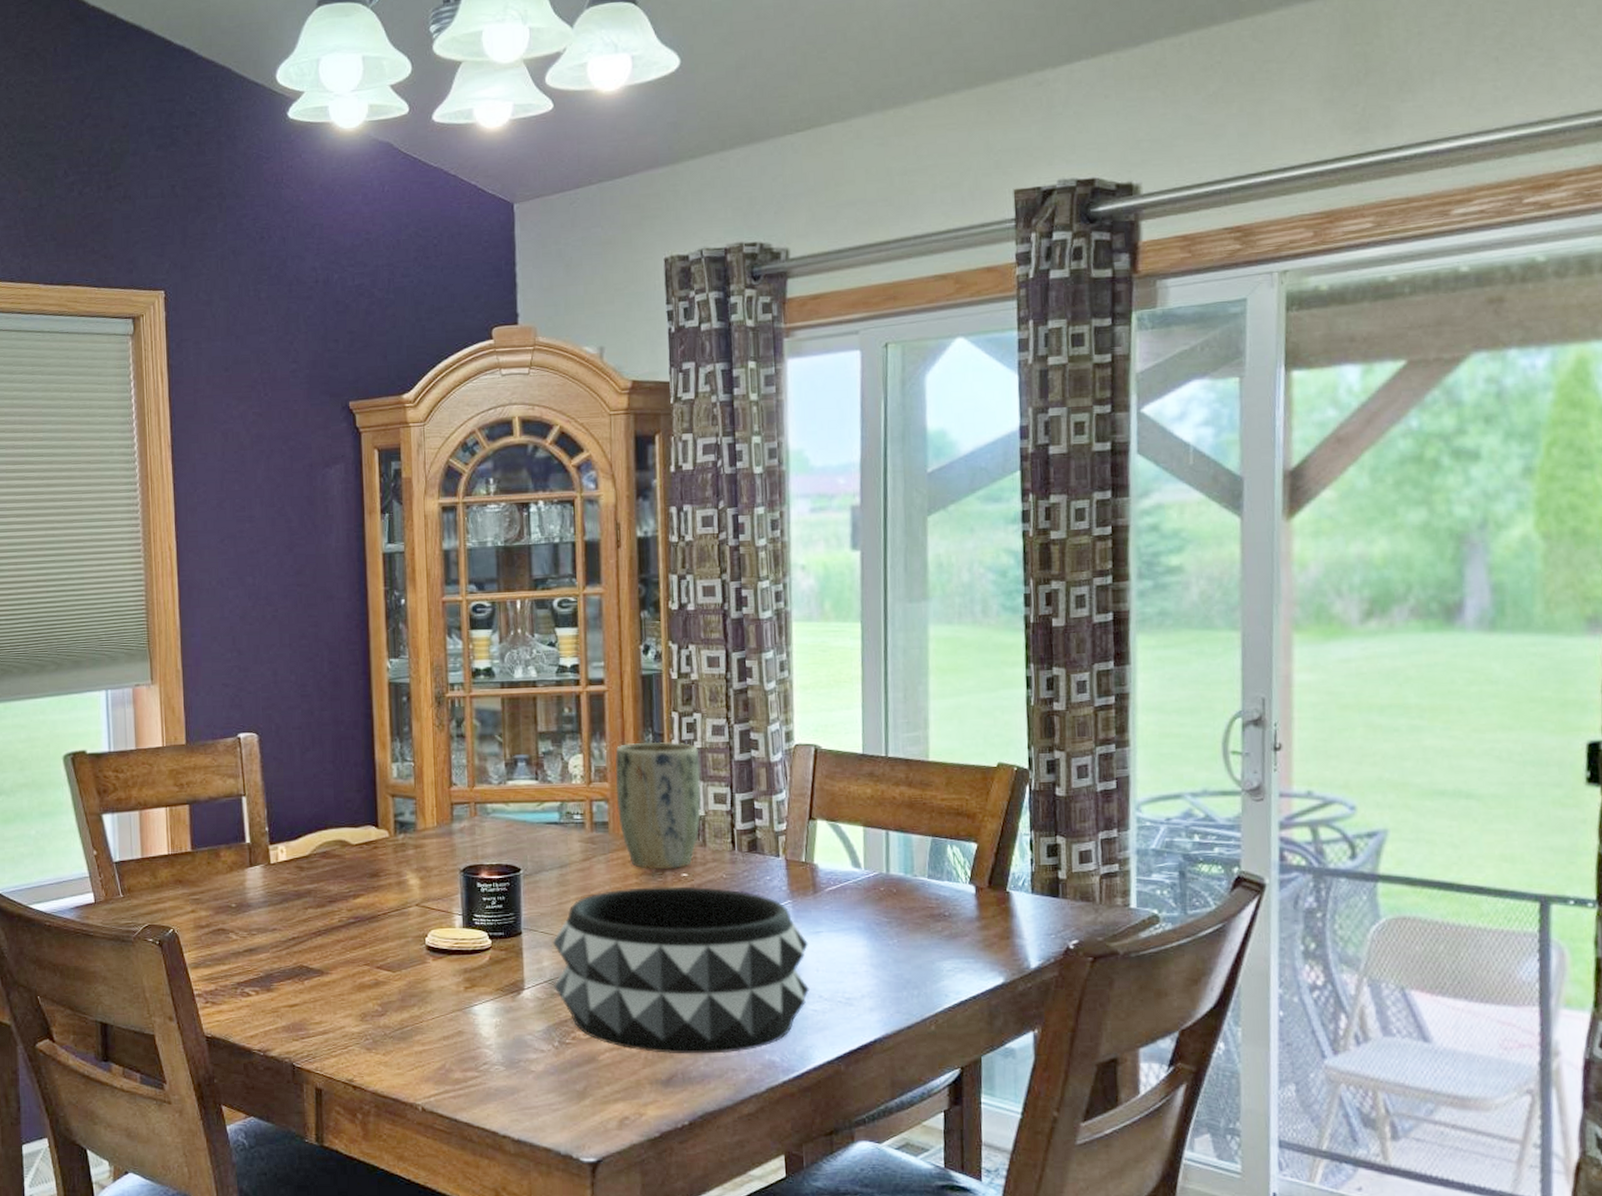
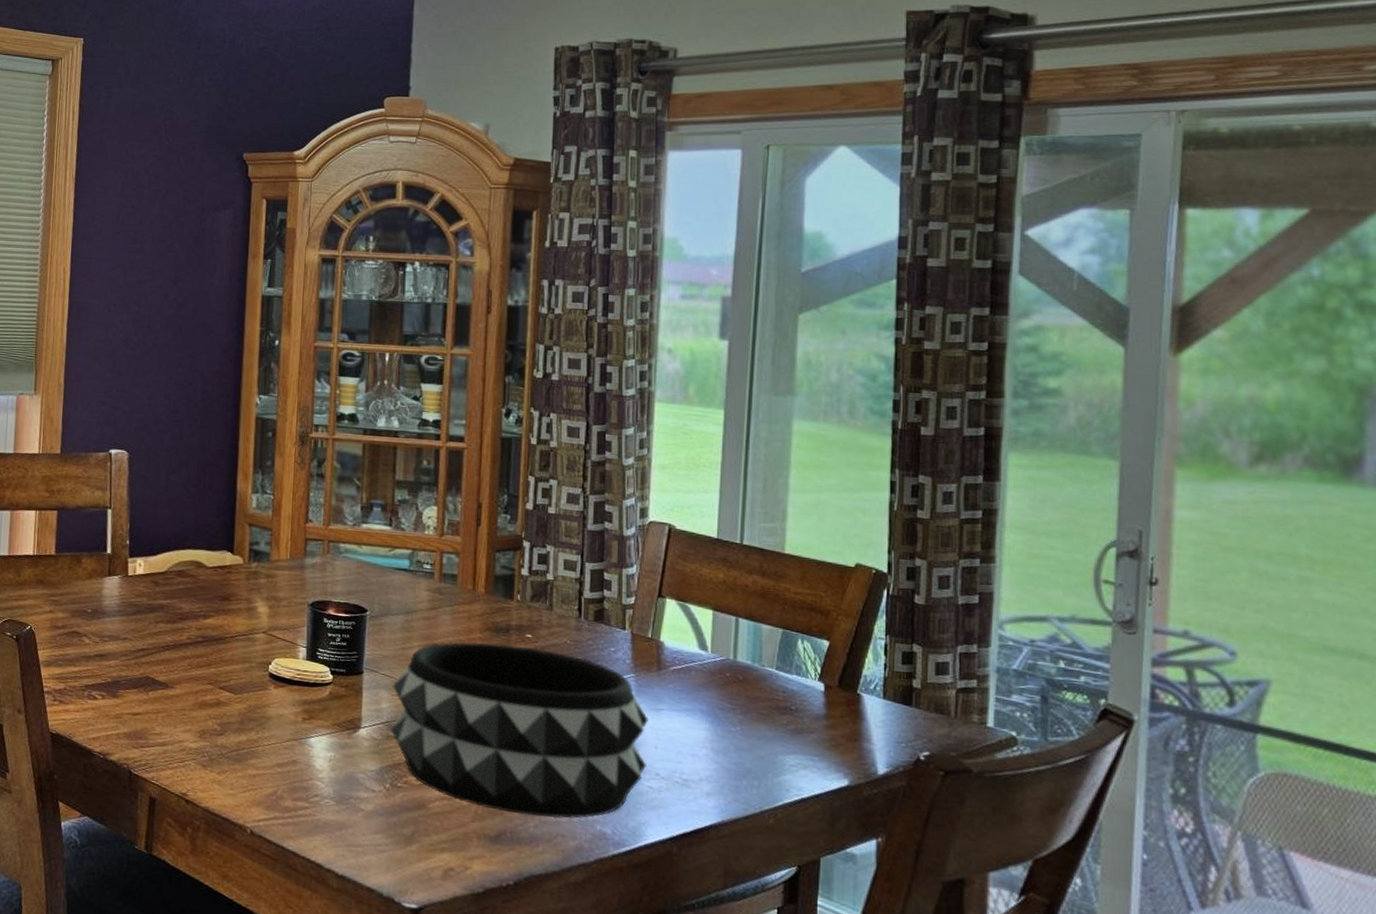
plant pot: present [615,741,701,870] -> none [466,501,553,630]

